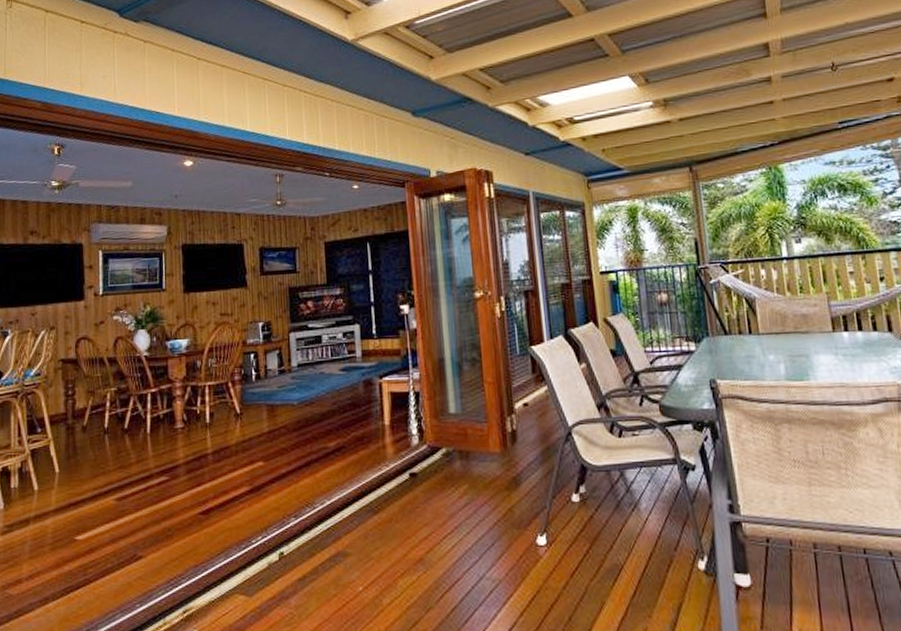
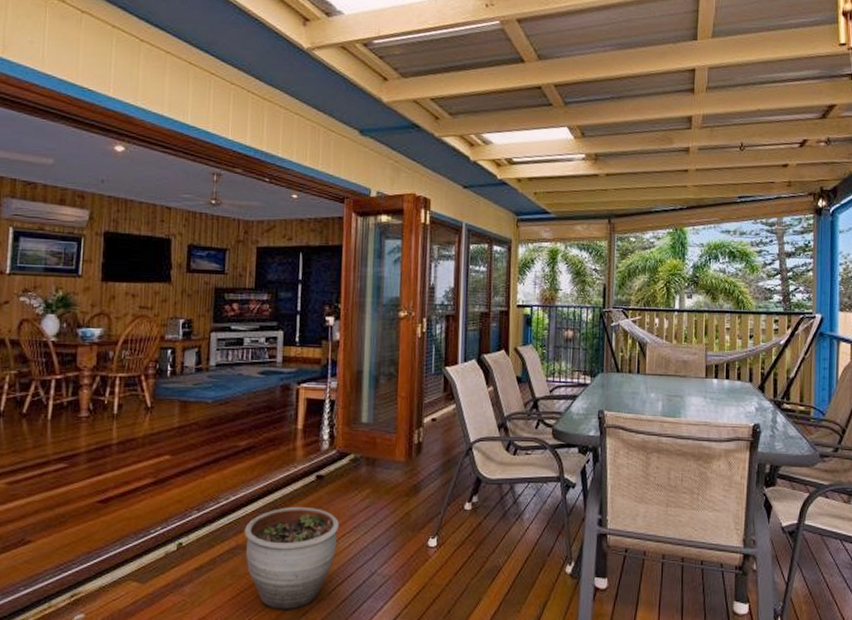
planter pot: none [343,507,439,621] -> present [244,506,339,610]

